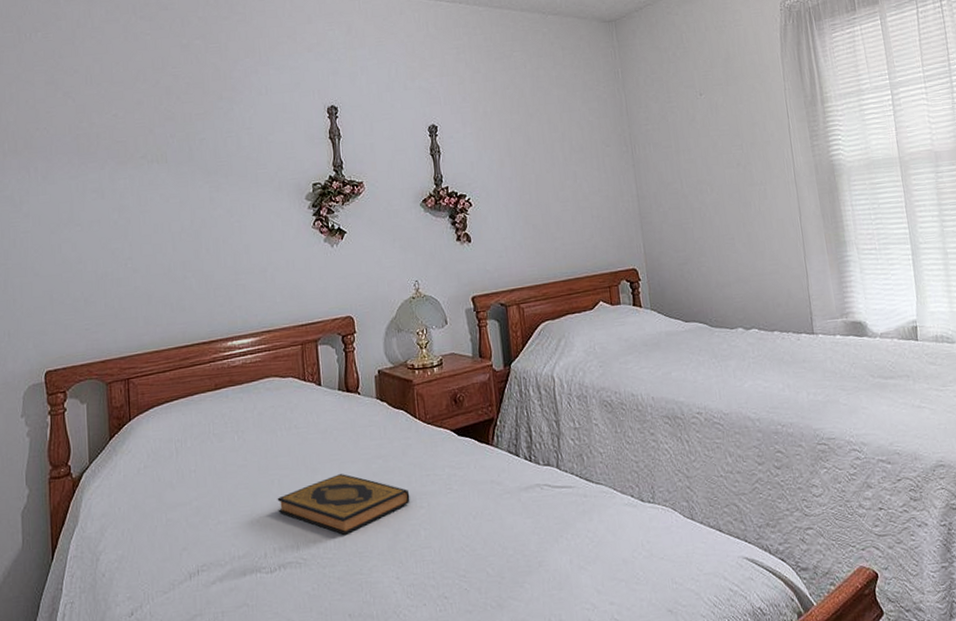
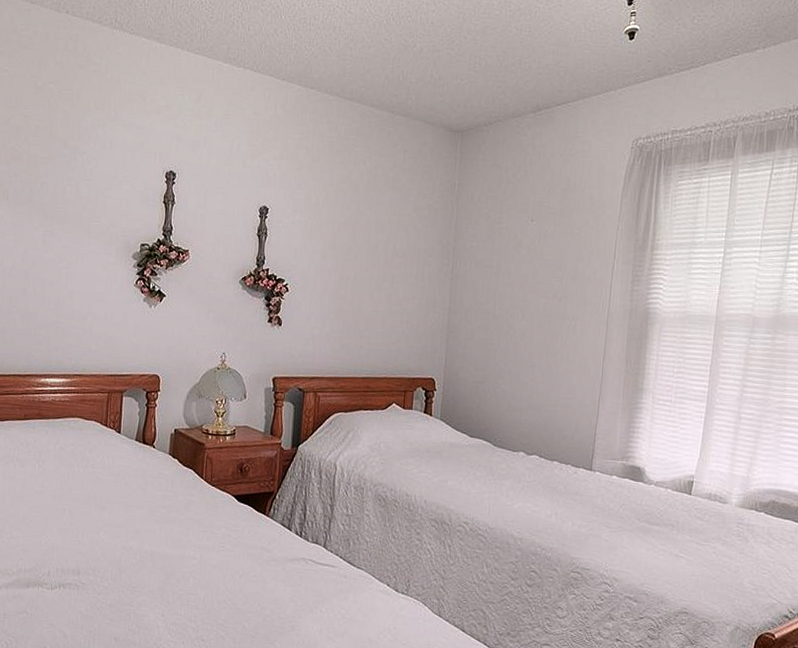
hardback book: present [277,474,410,535] -> none [65,515,186,569]

